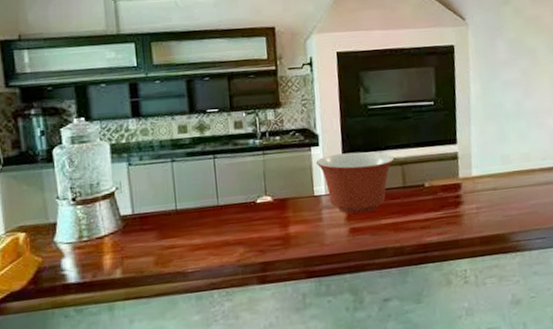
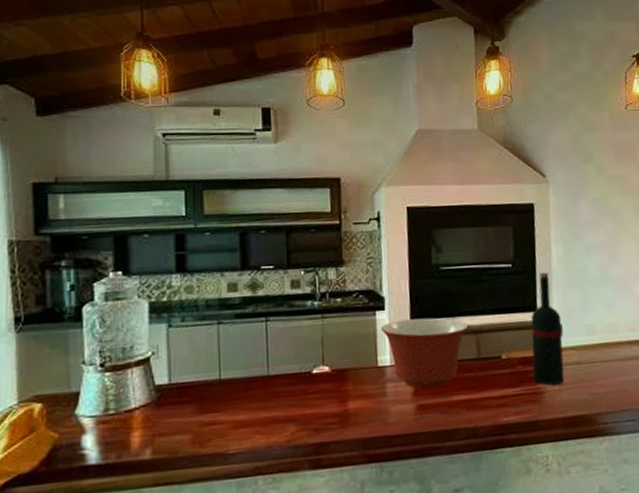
wine bottle: none [451,108,482,209] -> present [531,272,565,386]

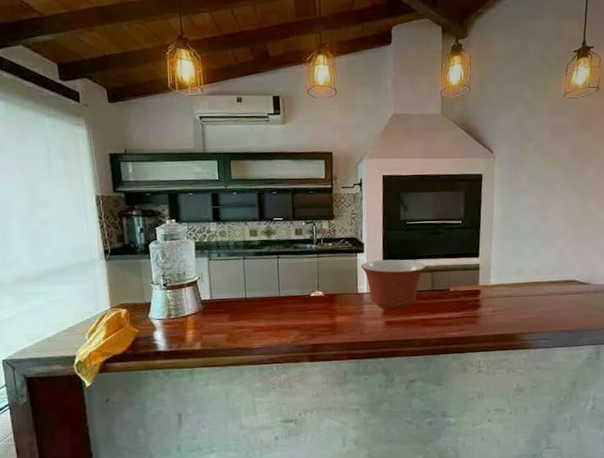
wine bottle: present [531,272,565,386] -> none [472,227,498,312]

